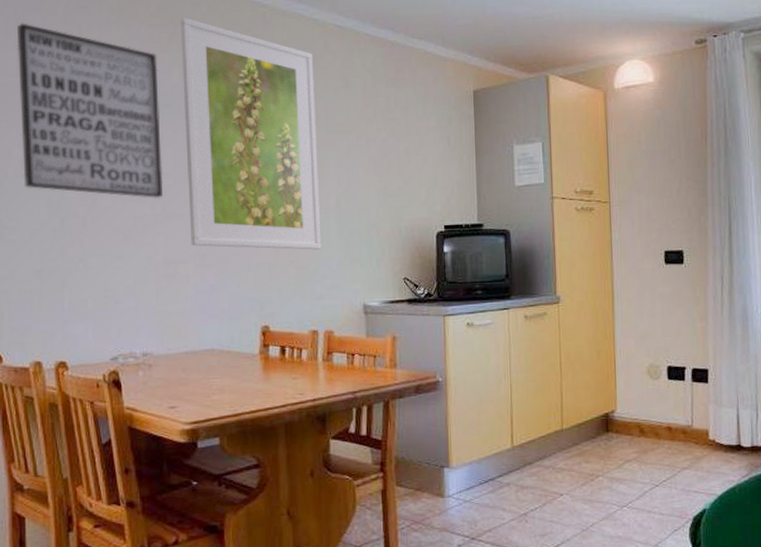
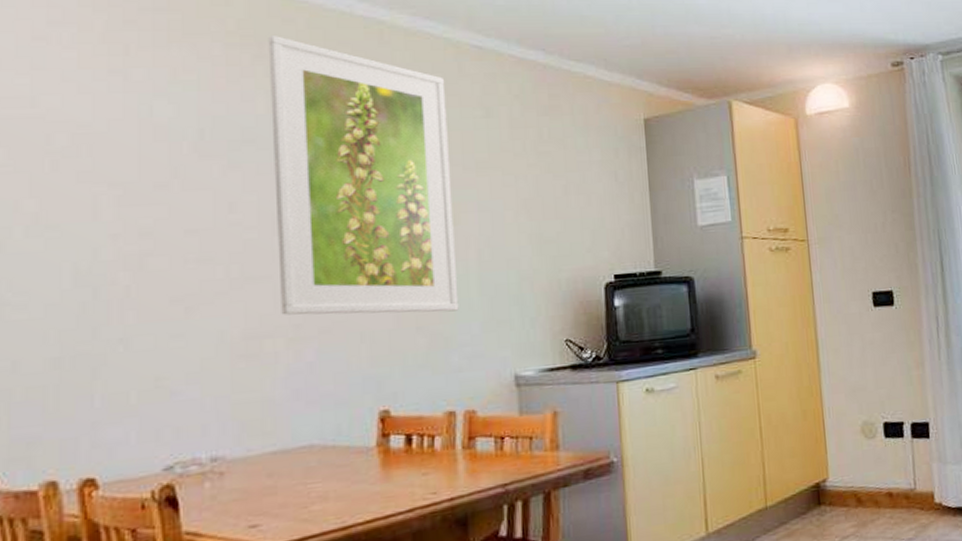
wall art: present [16,23,163,198] -> none [32,41,243,258]

